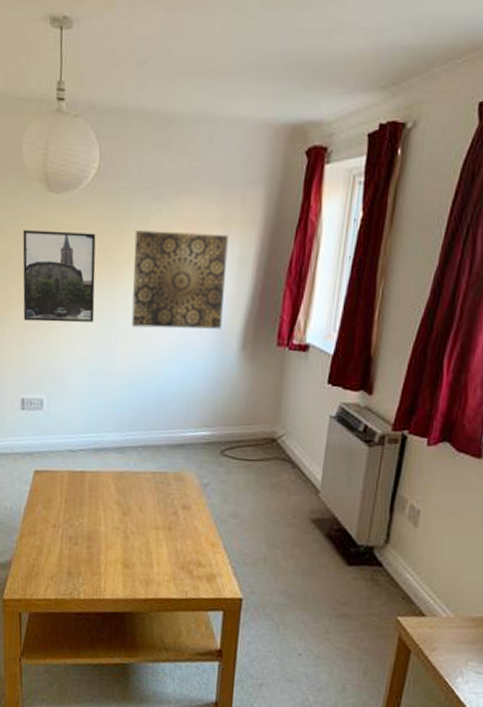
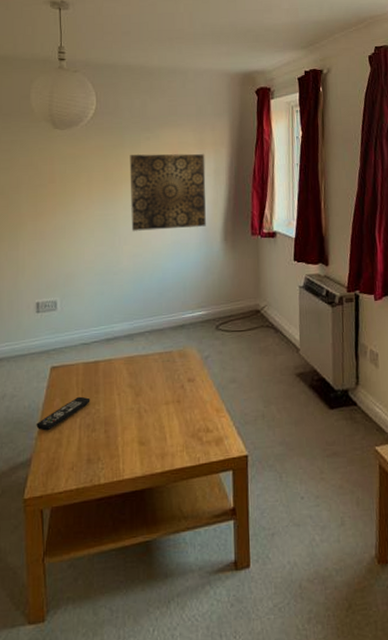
remote control: none [17,506,74,537] -> present [36,396,90,431]
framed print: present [22,230,96,323] -> none [33,159,99,235]

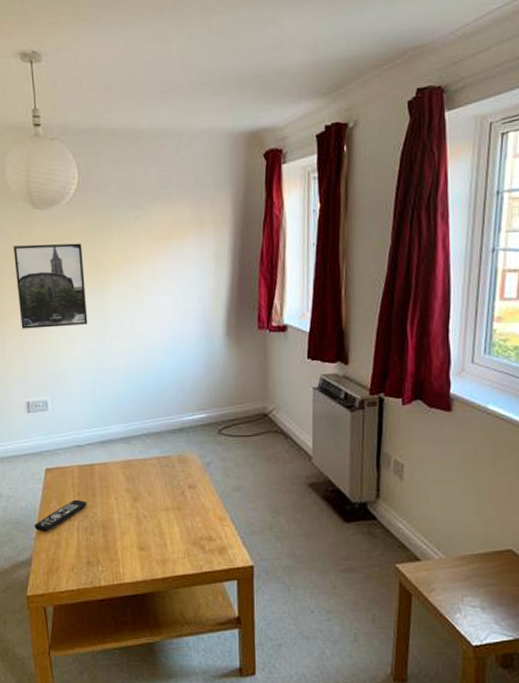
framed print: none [33,159,99,235] -> present [14,243,88,329]
wall art: present [129,153,206,231] -> none [118,234,206,325]

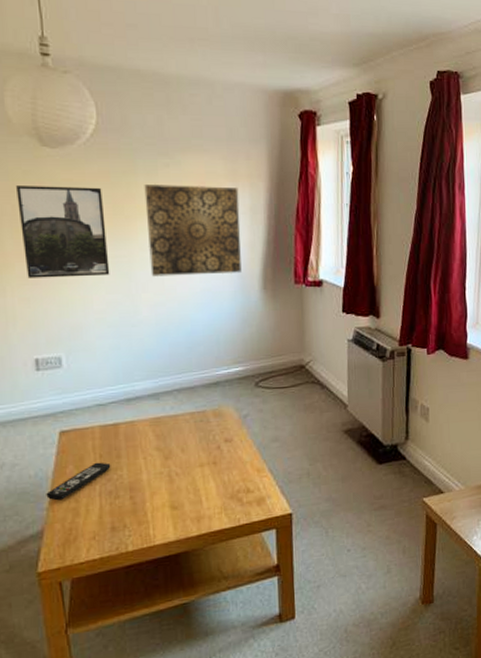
wall art: none [118,234,206,325] -> present [144,185,242,277]

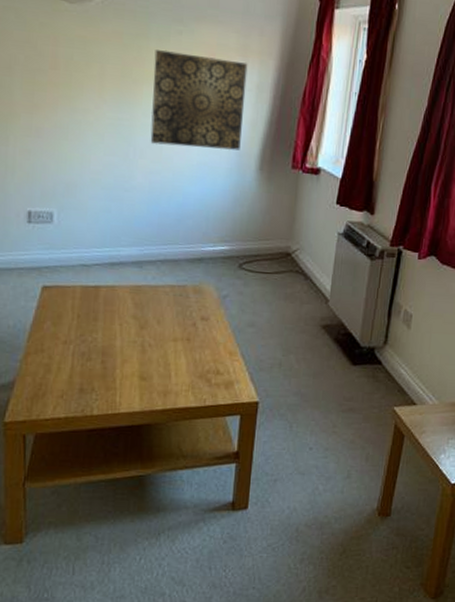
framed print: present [16,186,110,278] -> none [30,37,113,137]
remote control: present [46,462,111,501] -> none [22,322,87,355]

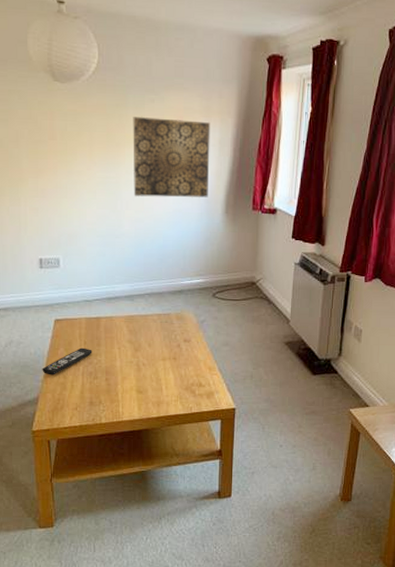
remote control: none [22,322,87,355] -> present [42,347,93,375]

